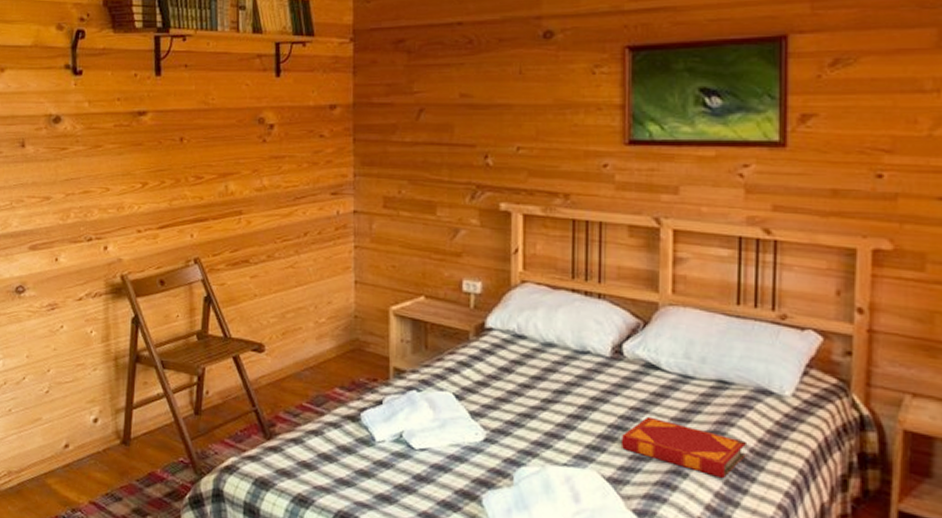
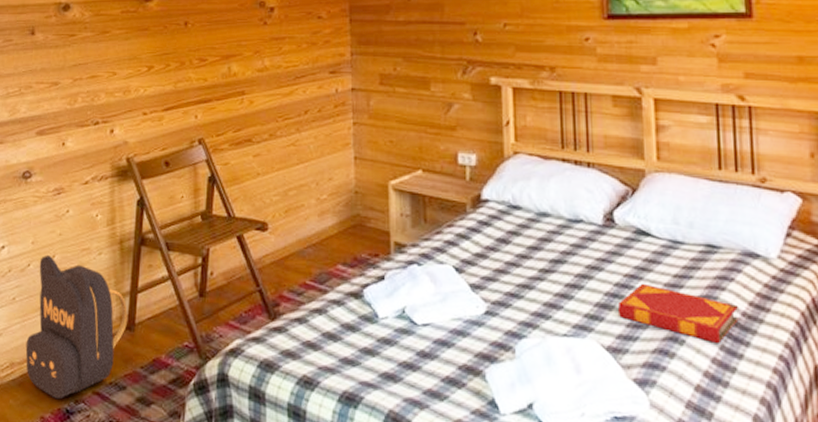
backpack: none [22,368,123,508] -> present [25,254,128,400]

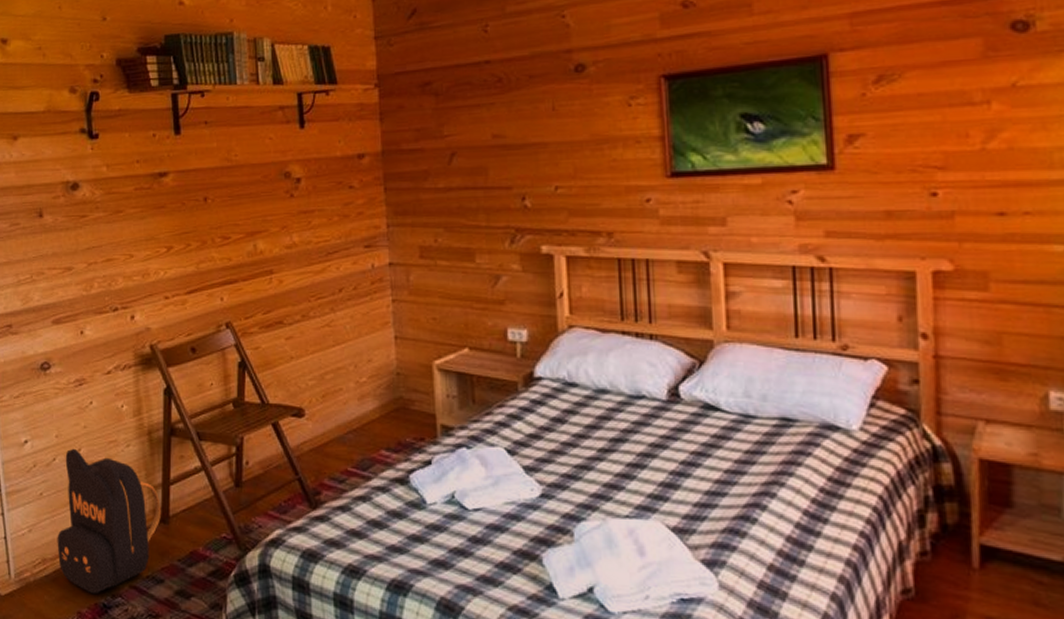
hardback book: present [617,283,739,345] -> none [683,460,816,522]

